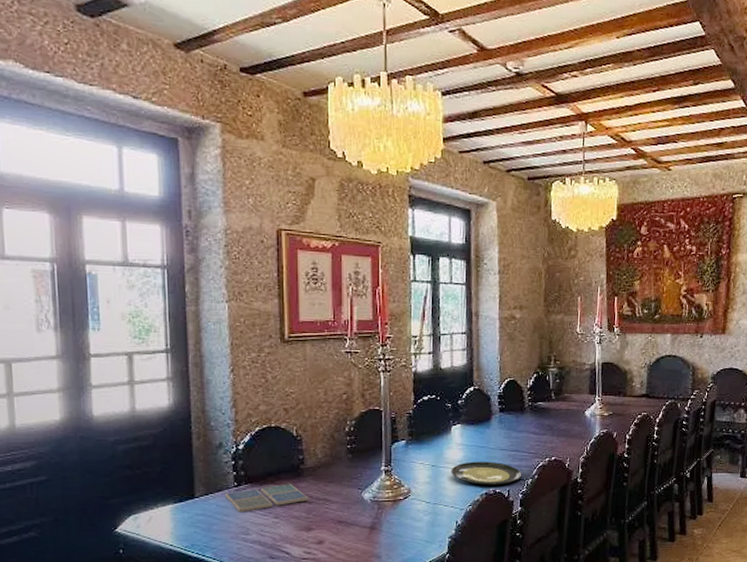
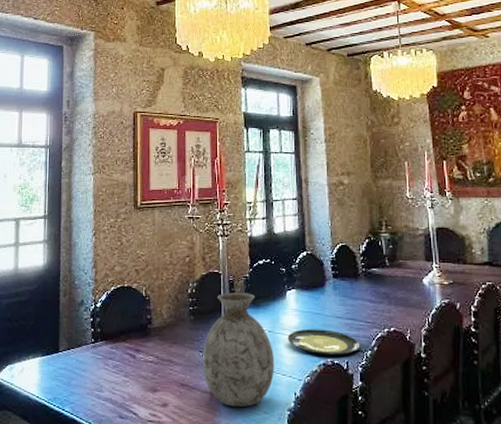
drink coaster: present [225,483,308,513] -> none [84,342,155,369]
vase: none [361,429,437,539] -> present [202,292,275,408]

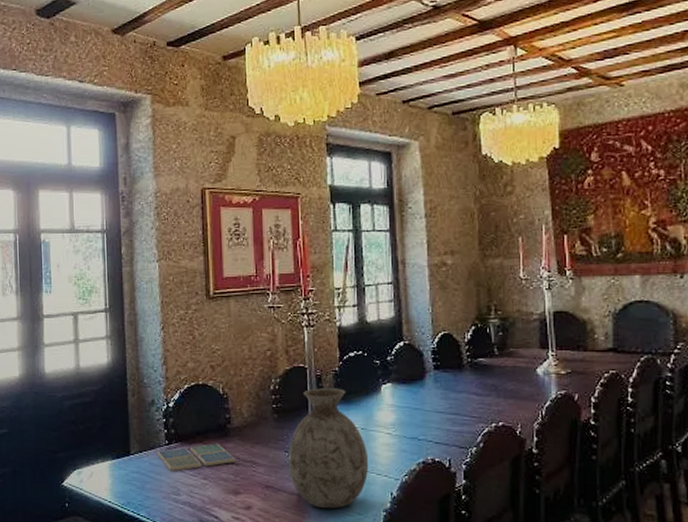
drink coaster: none [84,342,155,369] -> present [157,443,236,472]
plate: present [287,329,360,356] -> none [382,425,464,453]

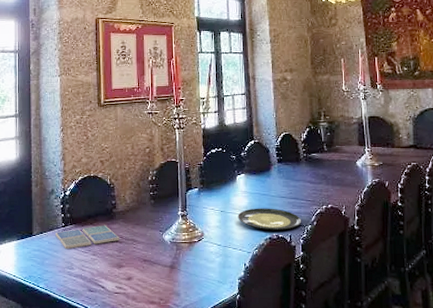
vase: present [288,388,369,509] -> none [162,178,227,278]
plate: none [382,425,464,453] -> present [238,208,302,231]

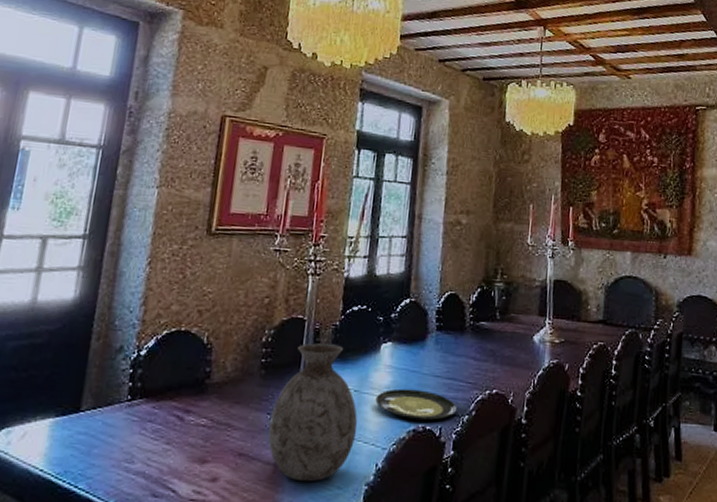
drink coaster: present [55,225,119,250] -> none [114,401,209,434]
vase: none [162,178,227,278] -> present [268,343,358,482]

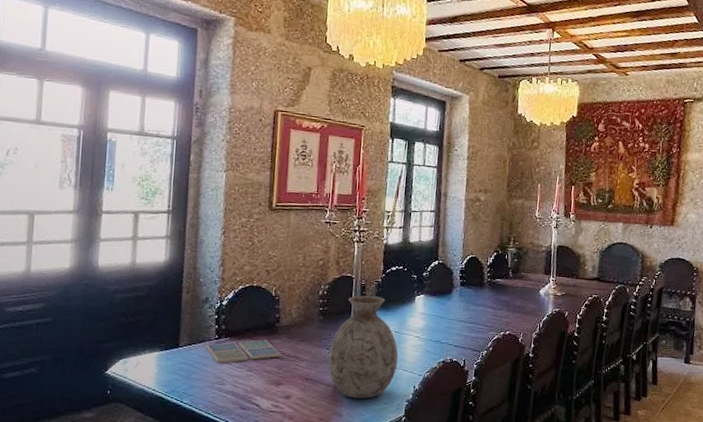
drink coaster: none [114,401,209,434] -> present [206,339,281,364]
plate: present [375,388,458,421] -> none [412,330,478,355]

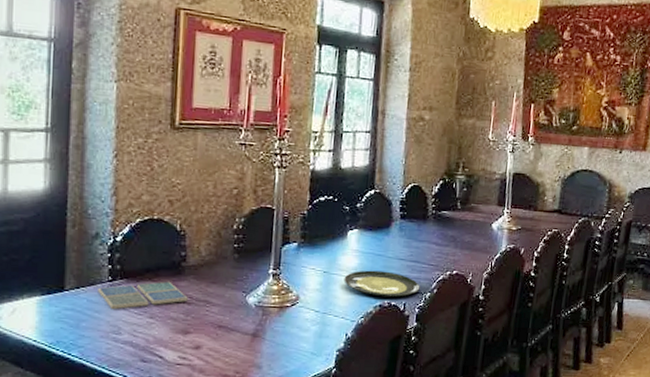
vase: present [328,295,398,399] -> none [244,230,328,349]
plate: none [412,330,478,355] -> present [343,270,420,298]

